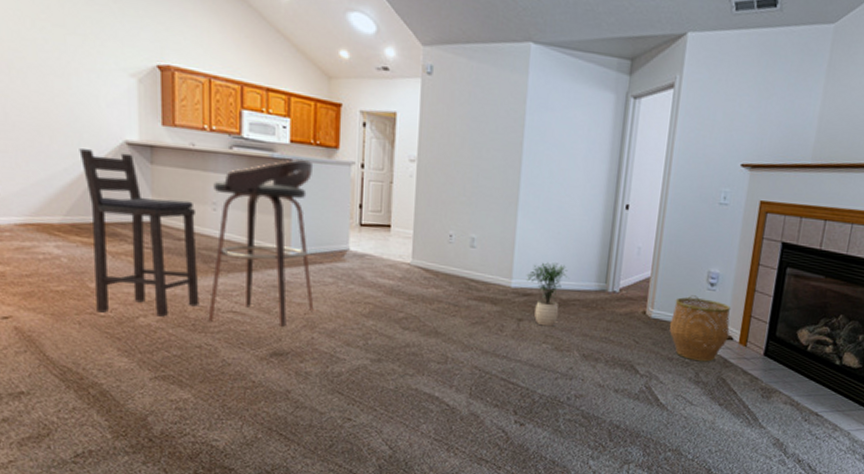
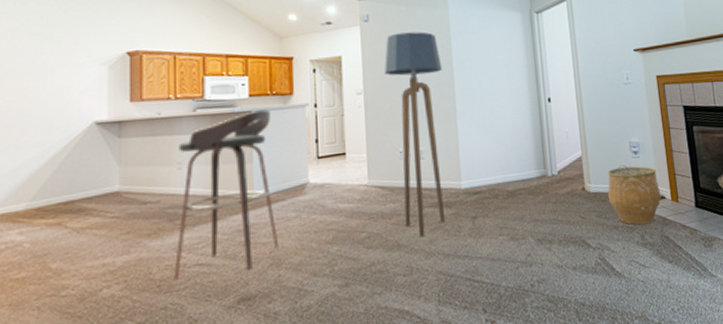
bar stool: present [79,149,199,317] -> none [49,132,165,293]
floor lamp: none [442,94,511,329] -> present [384,31,446,238]
potted plant: present [526,262,568,327] -> none [473,159,510,220]

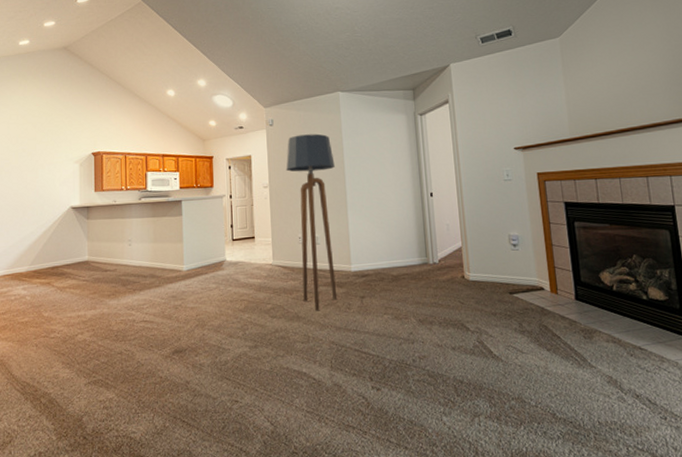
bar stool: present [173,109,279,280] -> none [126,199,203,332]
basket: present [607,165,661,225] -> none [486,256,540,313]

